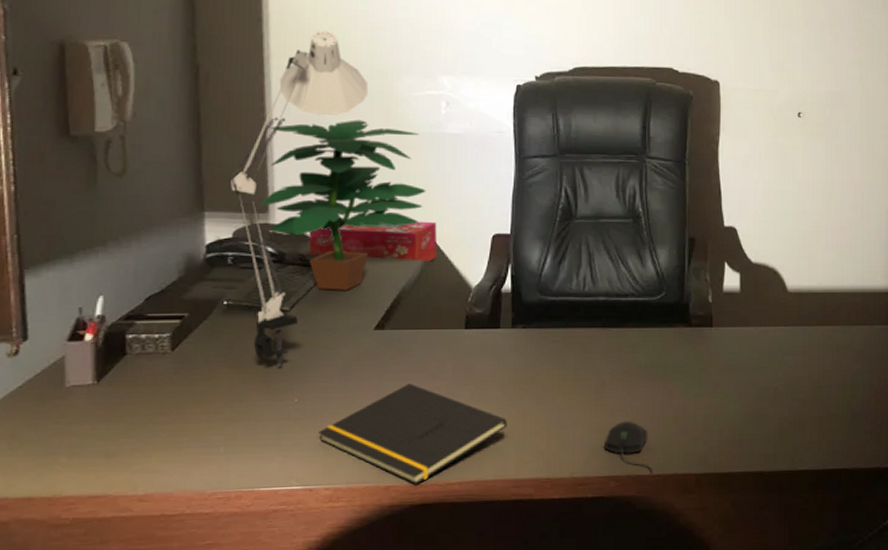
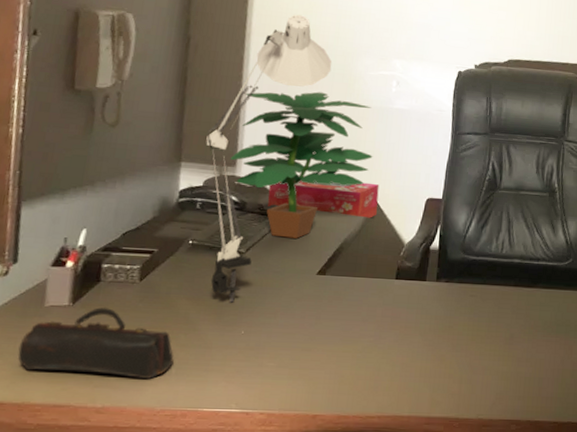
pencil case: none [41,384,221,460] -> present [18,308,174,379]
notepad: present [318,383,507,485] -> none [259,324,425,415]
computer mouse: present [605,421,653,473] -> none [509,371,550,420]

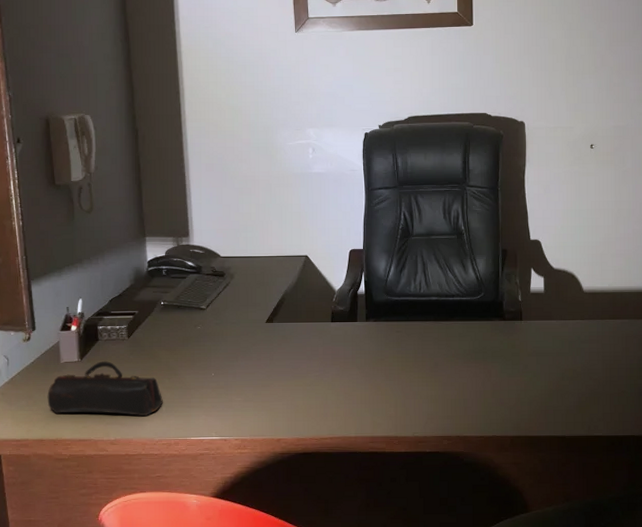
desk lamp: present [206,14,332,303] -> none [162,99,256,351]
potted plant: present [230,91,373,239] -> none [183,165,300,294]
tissue box: present [267,181,380,218] -> none [218,240,310,271]

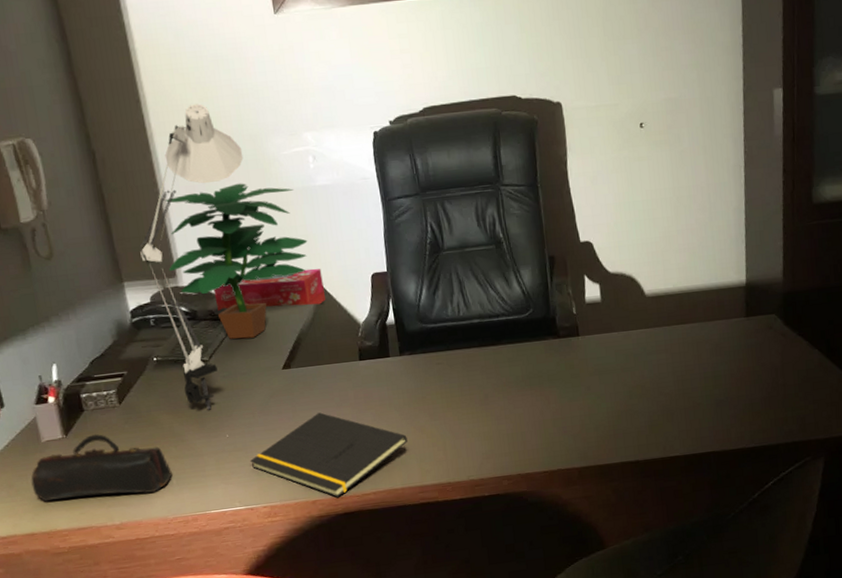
desk lamp: none [162,99,256,351] -> present [139,104,244,410]
potted plant: none [183,165,300,294] -> present [165,183,308,339]
tissue box: none [218,240,310,271] -> present [213,268,326,311]
notepad: none [229,363,365,438] -> present [250,412,408,497]

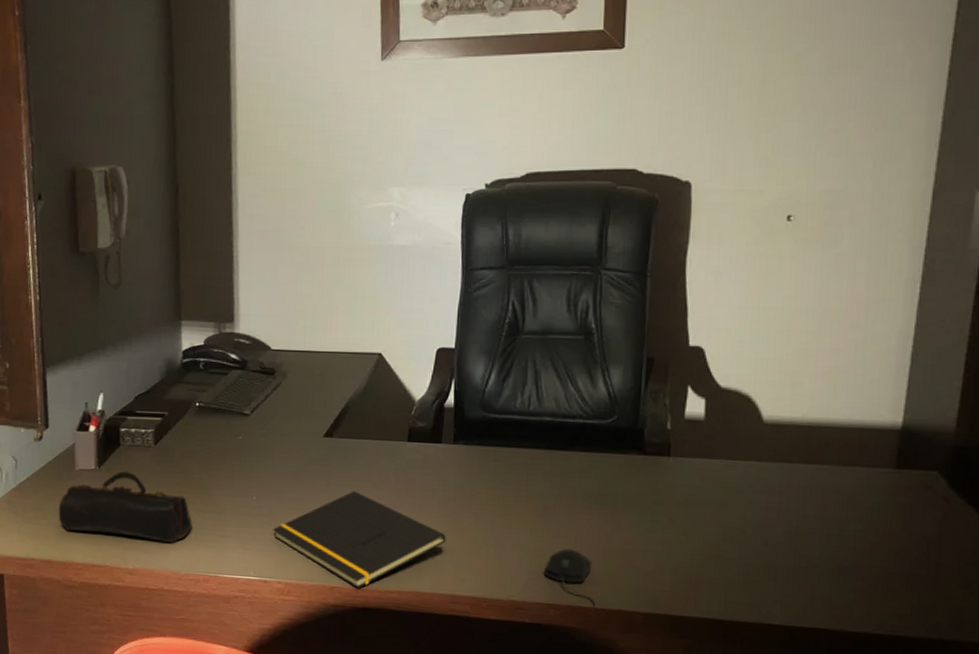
desk lamp: present [139,104,244,410] -> none [203,147,323,467]
potted plant: present [165,183,308,339] -> none [227,233,374,398]
tissue box: present [213,268,326,311] -> none [268,333,384,373]
computer mouse: none [494,427,540,470] -> present [545,548,596,606]

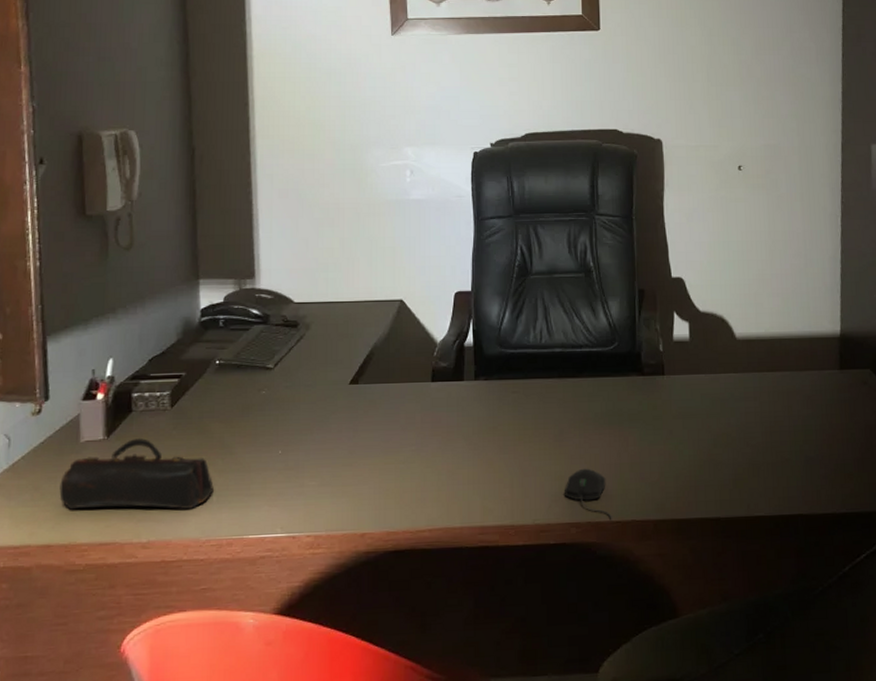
notepad: present [273,491,446,588] -> none [300,435,473,532]

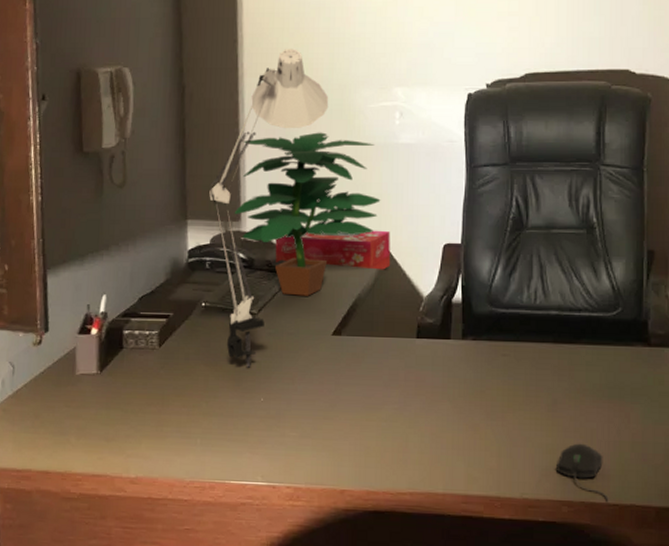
pencil case: present [59,438,214,510] -> none [57,375,198,449]
desk lamp: none [222,111,342,422] -> present [209,49,329,368]
potted plant: none [248,190,394,348] -> present [234,132,381,296]
tissue box: none [290,281,405,319] -> present [275,230,391,270]

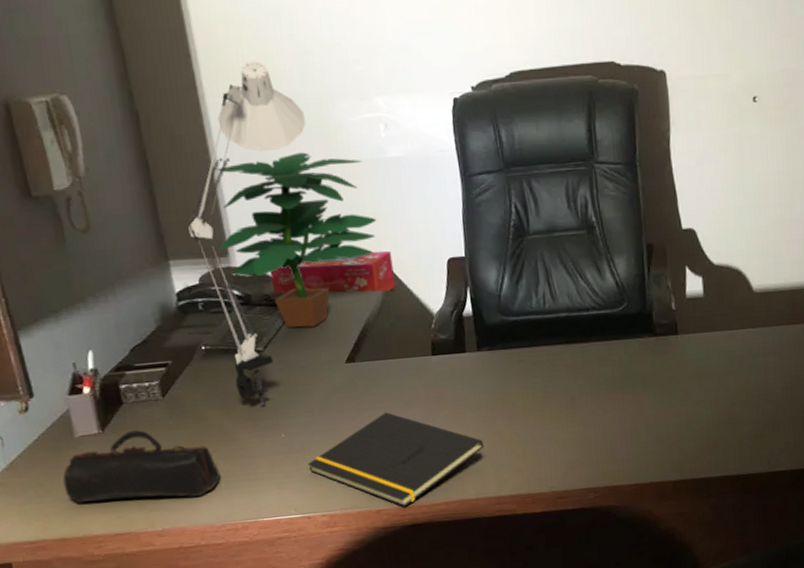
pencil case: none [57,375,198,449] -> present [63,430,221,504]
notepad: none [281,390,457,491] -> present [308,412,484,507]
computer mouse: present [557,443,609,501] -> none [580,434,630,483]

